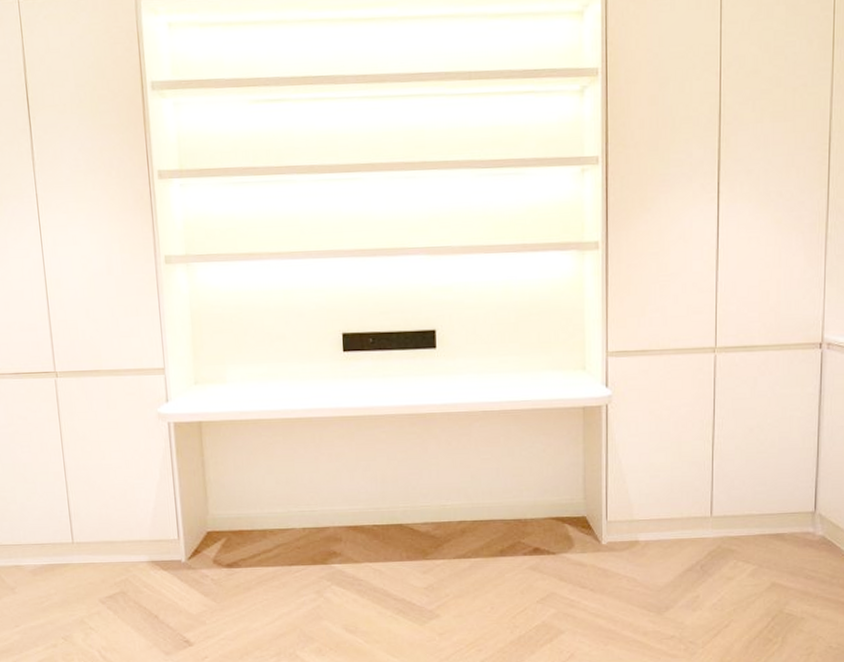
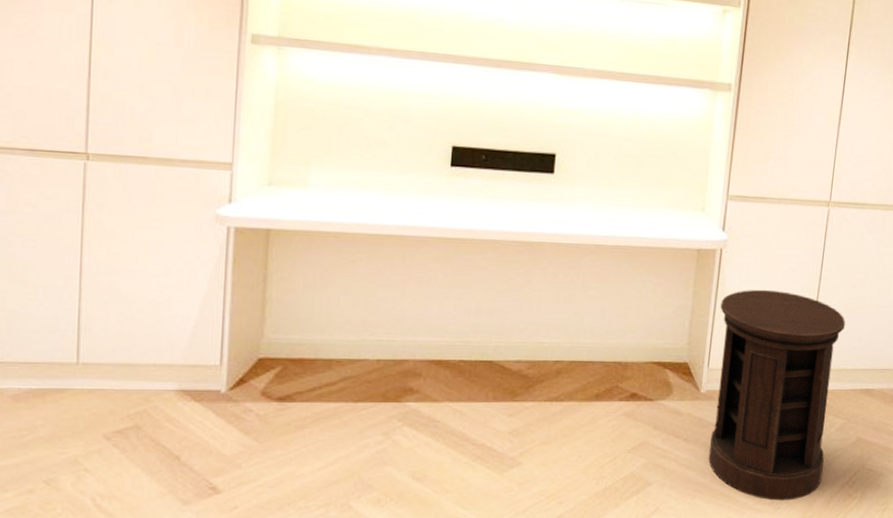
side table: none [612,441,747,646] -> present [708,289,846,501]

